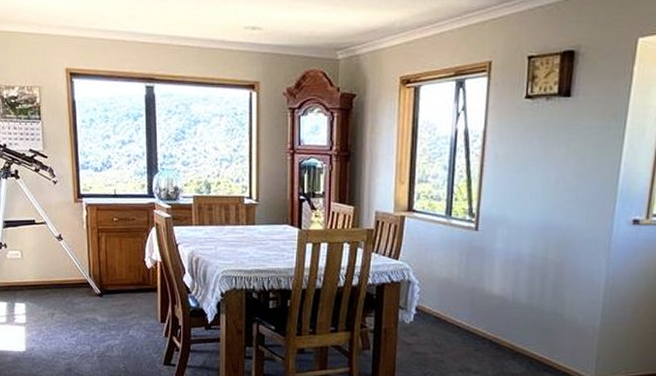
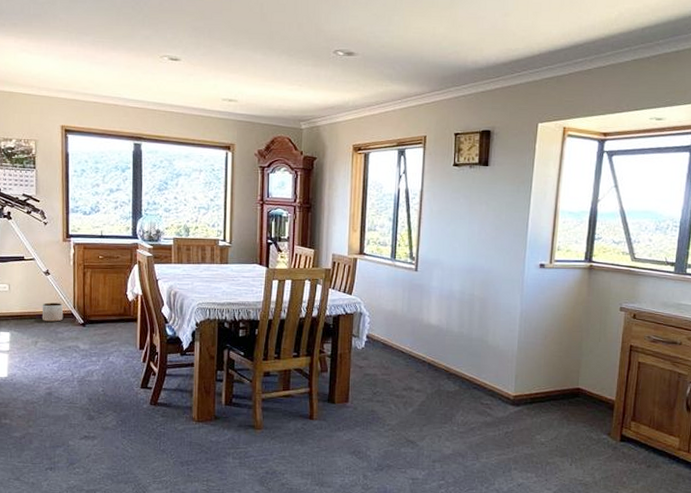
planter: none [56,271,80,292] -> present [42,302,64,322]

